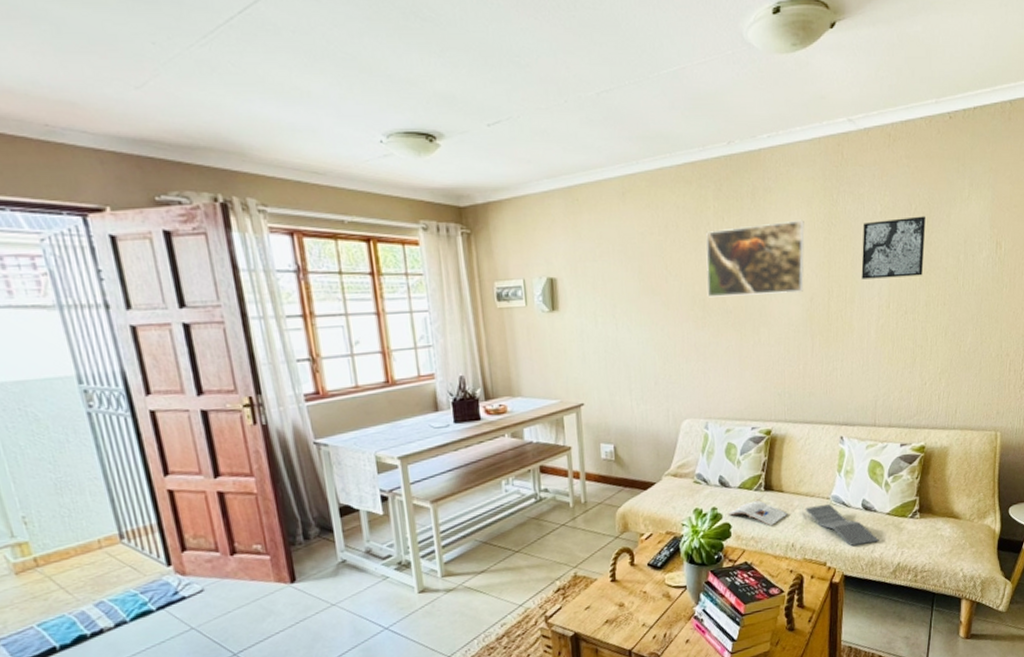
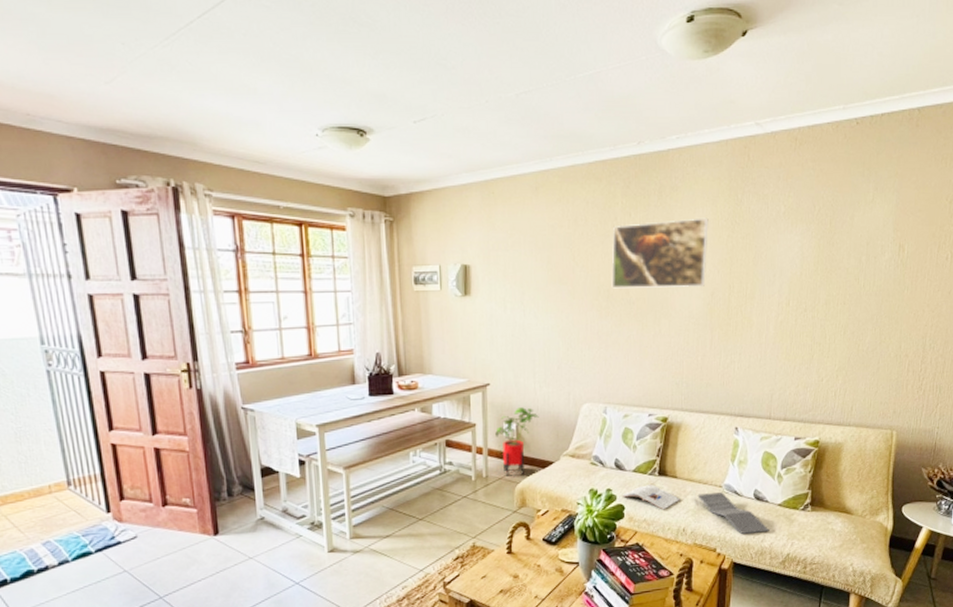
house plant: none [592,427,638,501] -> present [495,407,539,476]
wall art: present [861,216,926,279] -> none [763,217,829,277]

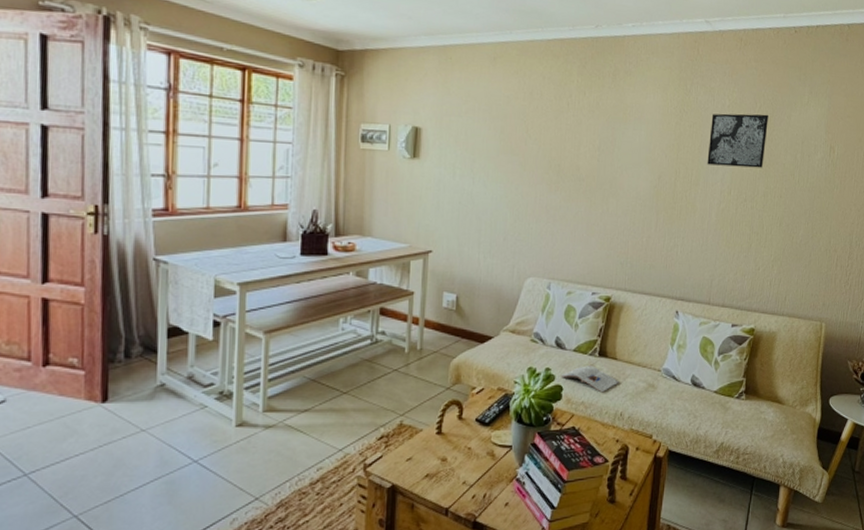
house plant: present [495,407,539,476] -> none [434,278,481,350]
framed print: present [611,217,709,289] -> none [563,103,659,170]
laptop: present [697,492,770,534] -> none [636,377,705,421]
wall art: none [763,217,829,277] -> present [707,113,768,168]

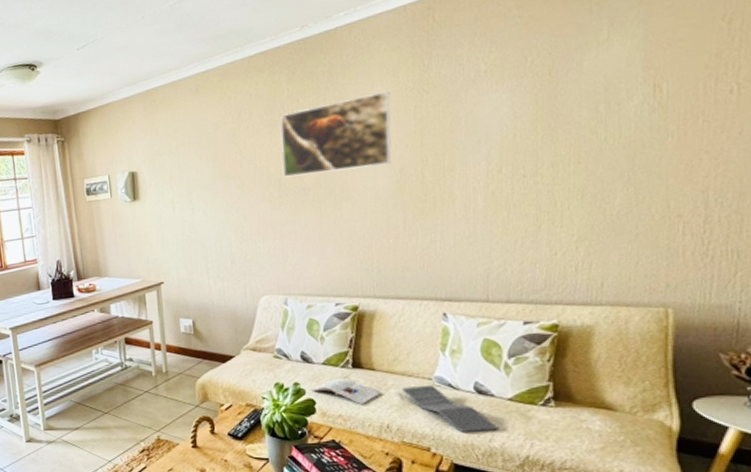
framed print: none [563,103,659,170] -> present [280,91,391,178]
laptop: none [636,377,705,421] -> present [401,386,499,432]
wall art: present [707,113,768,168] -> none [462,67,548,145]

